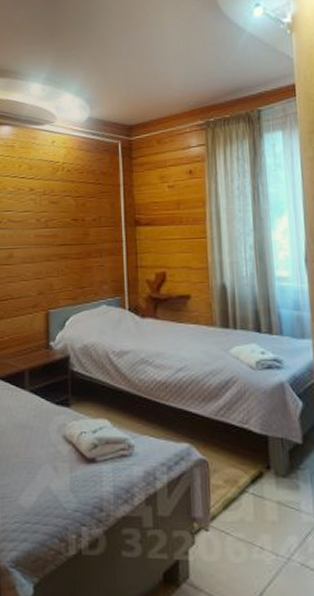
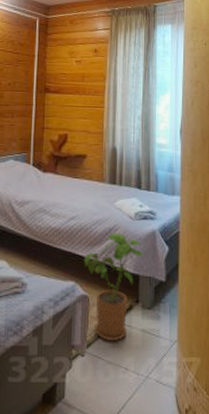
house plant: none [198,386,272,514] -> present [84,233,144,341]

